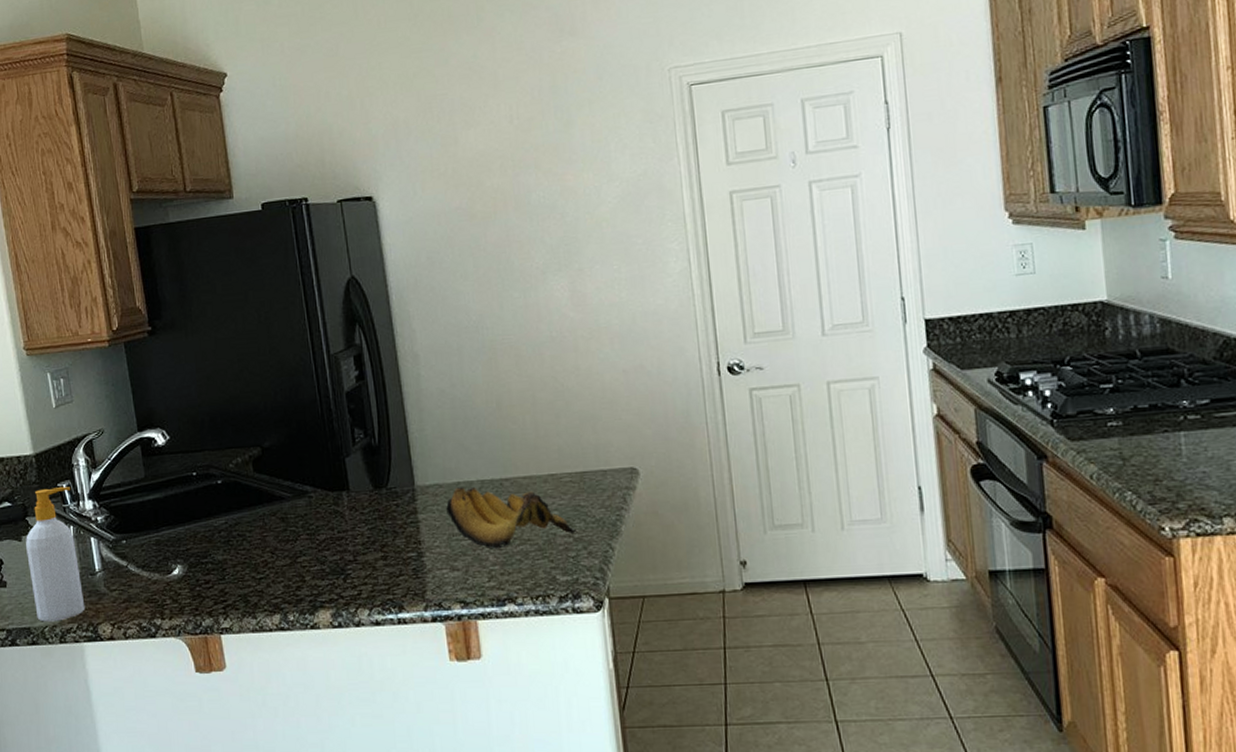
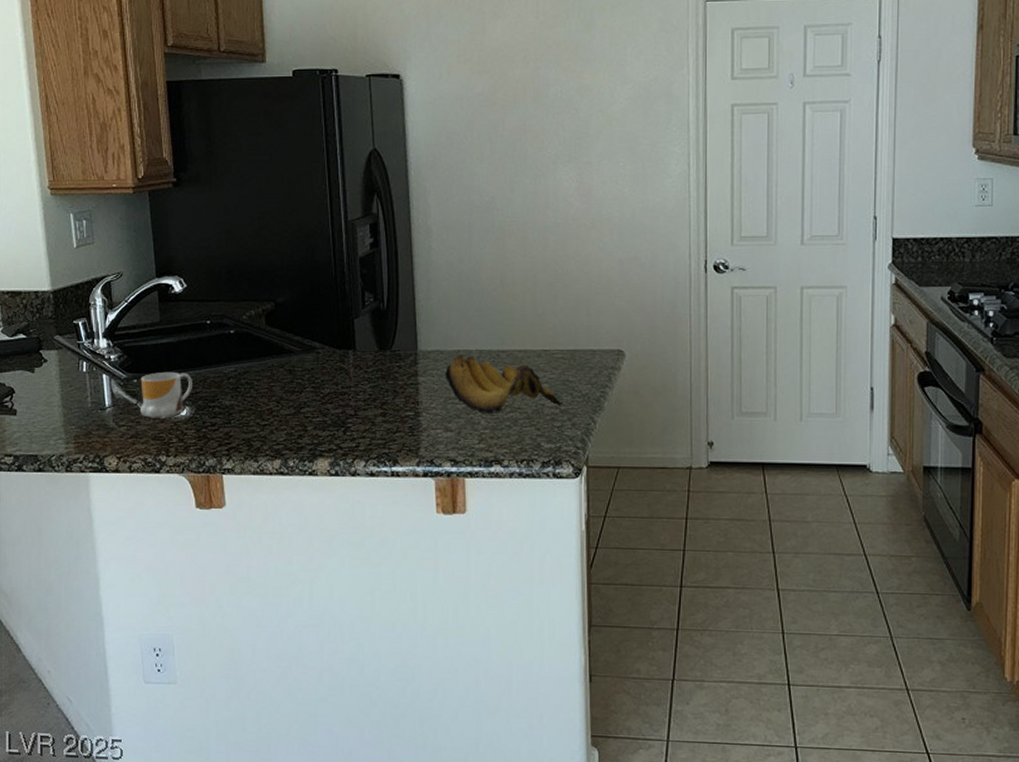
soap bottle: present [26,487,85,622] -> none [38,324,93,451]
mug: none [129,529,183,580] -> present [141,371,192,418]

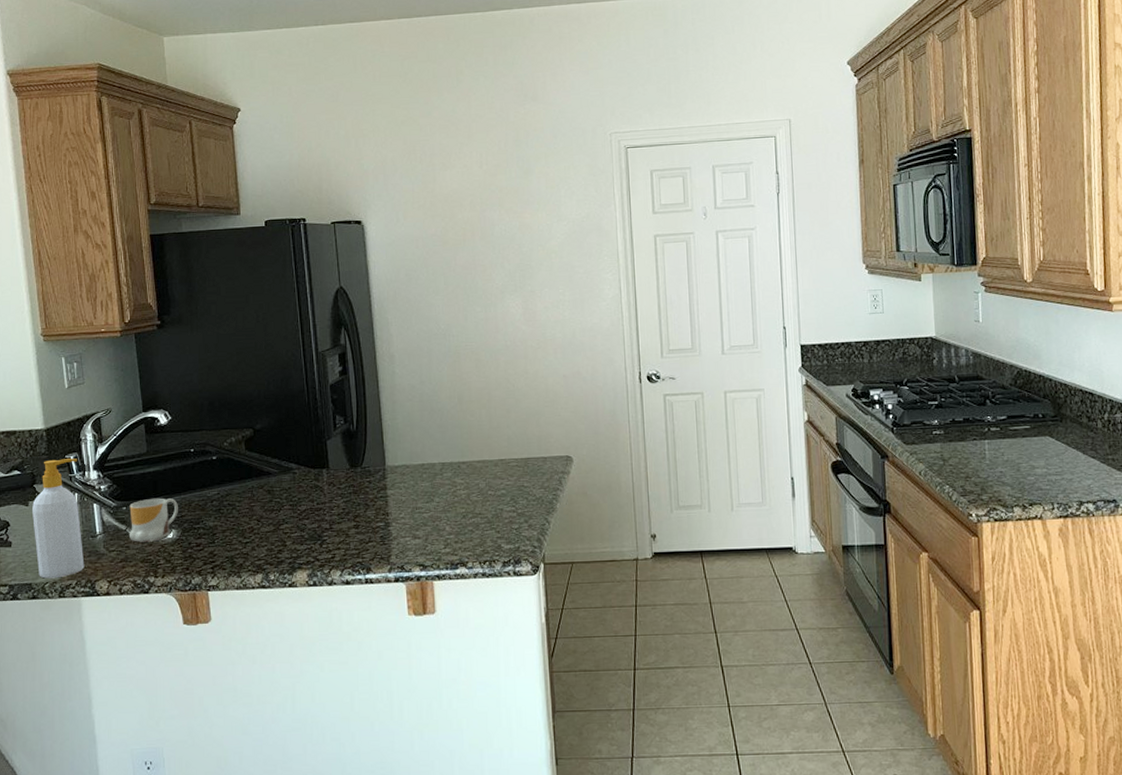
soap bottle: none [38,324,93,451] -> present [32,458,85,579]
banana bunch: present [445,355,563,415] -> none [411,468,519,521]

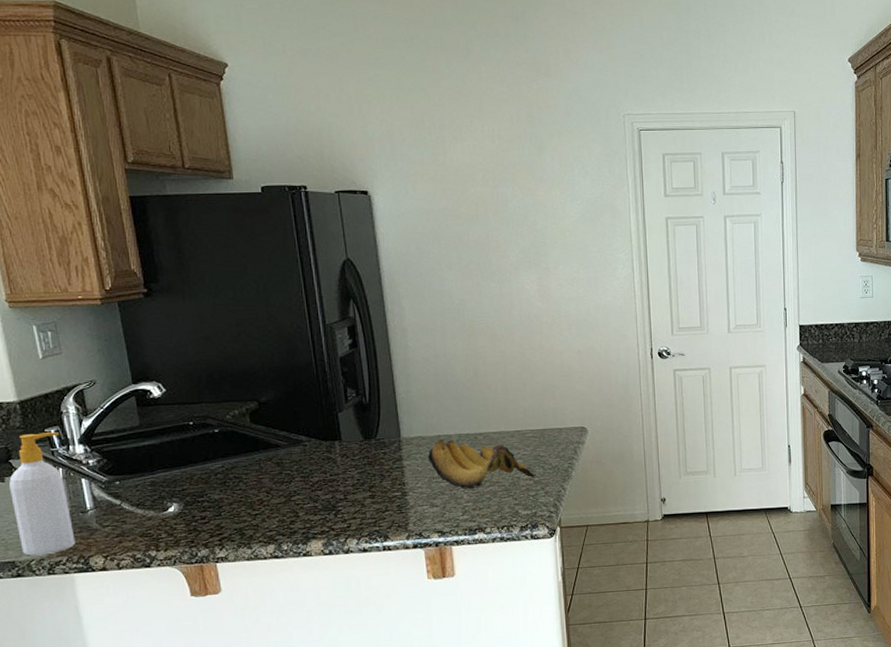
mug: present [129,498,178,542] -> none [123,471,179,517]
banana bunch: none [411,468,519,521] -> present [428,439,536,490]

